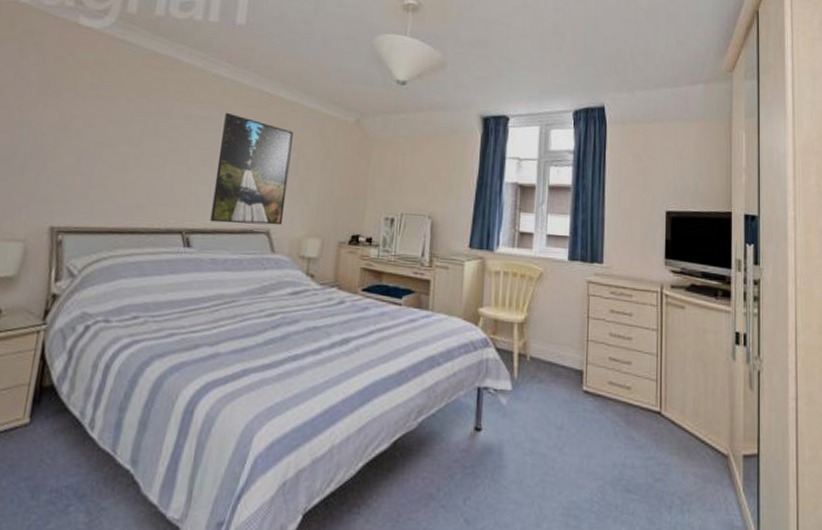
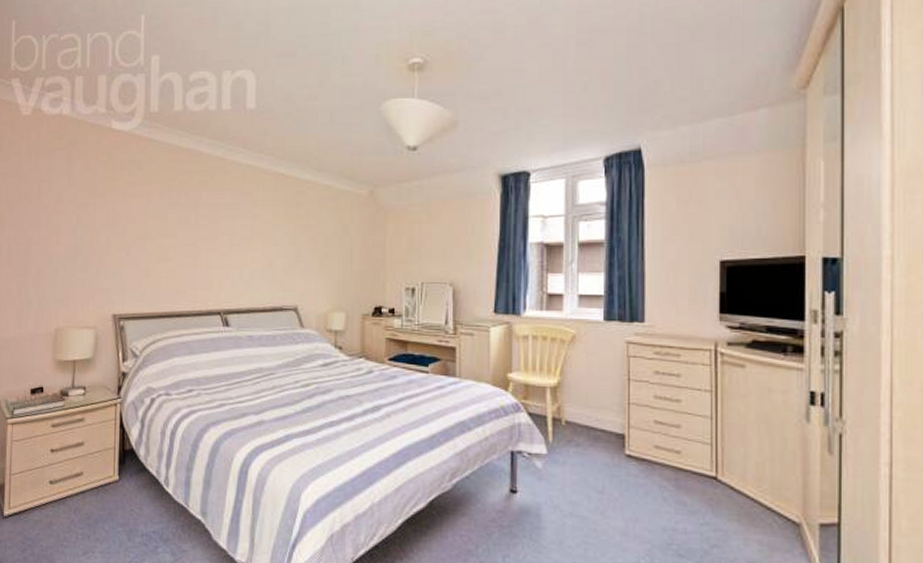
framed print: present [210,112,293,226] -> none [243,197,310,302]

